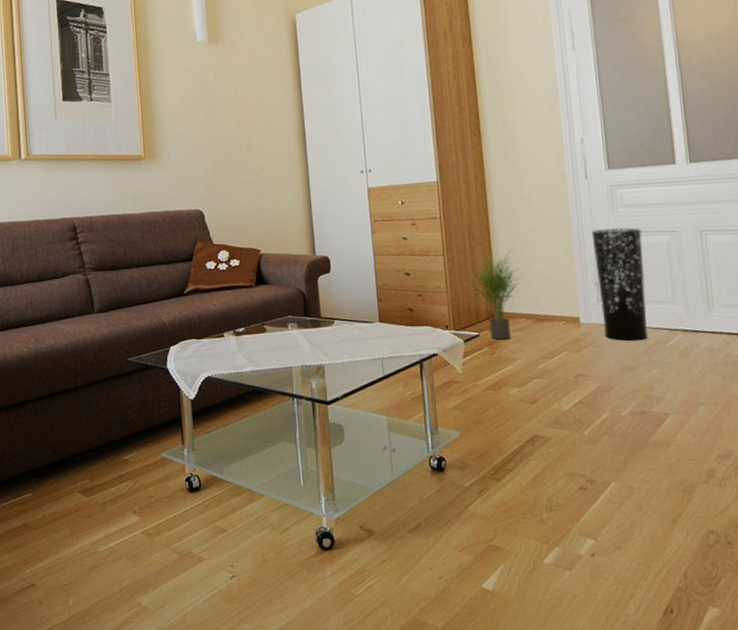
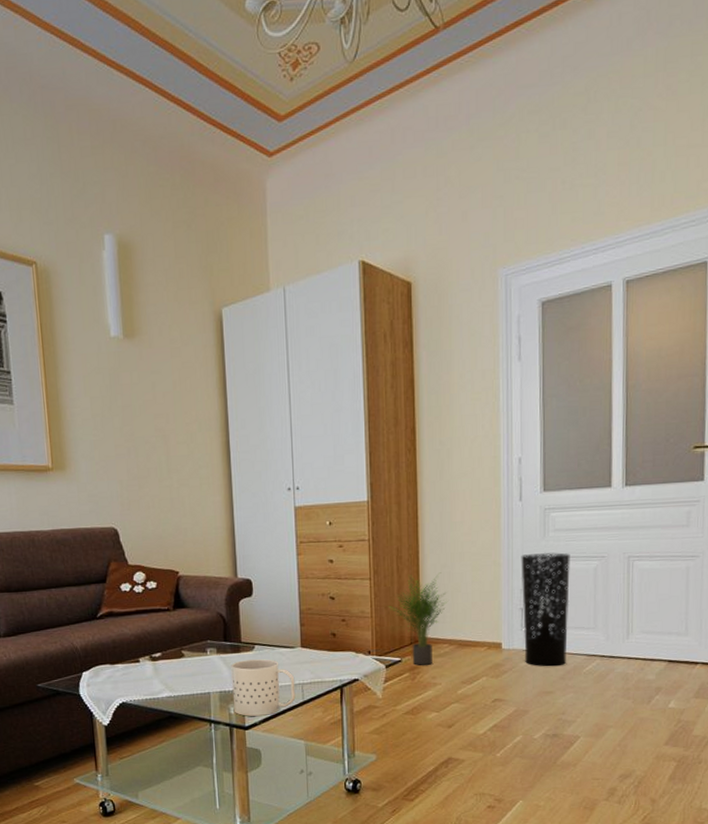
mug: none [311,334,376,392] -> present [231,659,296,717]

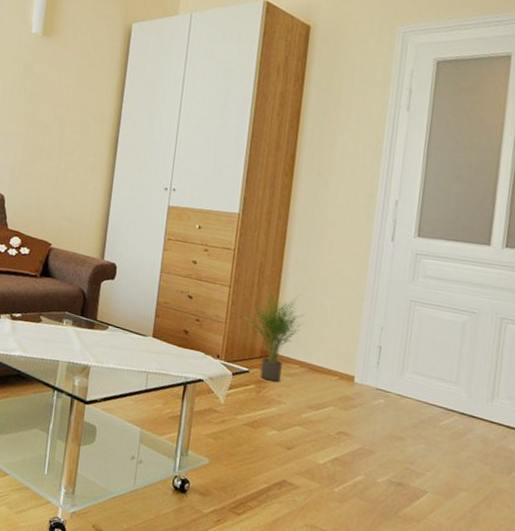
mug: present [231,659,296,717] -> none [78,337,142,395]
umbrella stand: present [521,552,570,666] -> none [377,294,439,413]

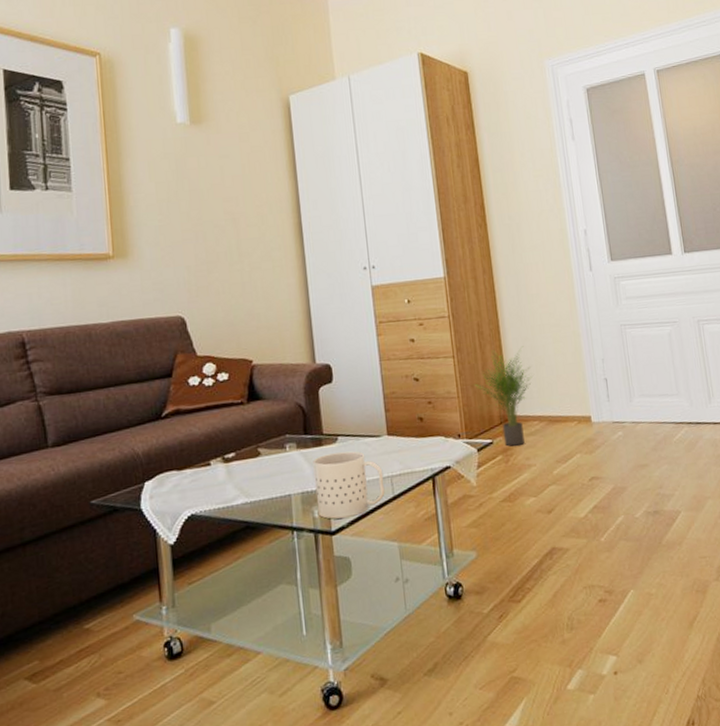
mug: none [78,337,142,395] -> present [313,451,385,519]

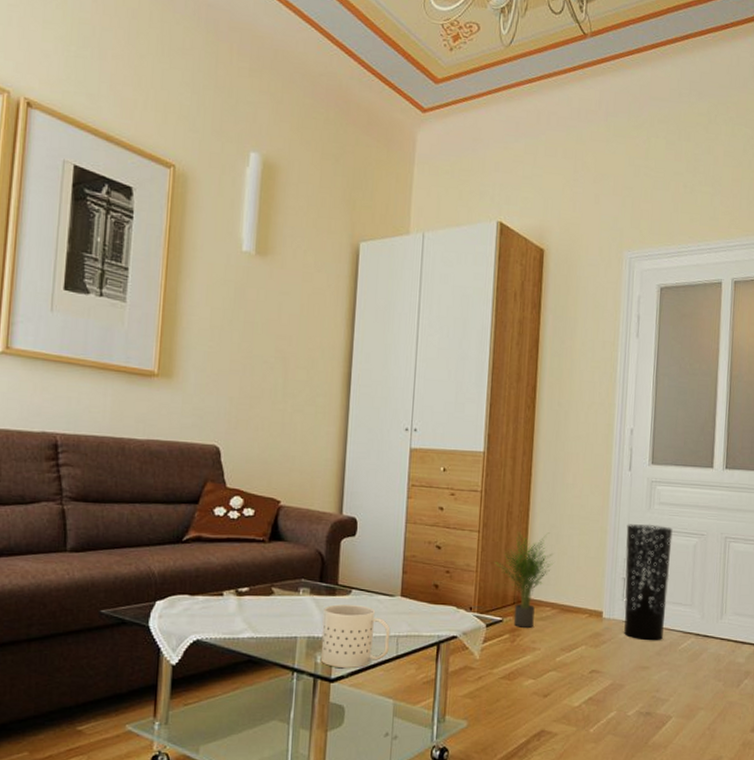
umbrella stand: none [598,320,656,438] -> present [624,524,673,640]

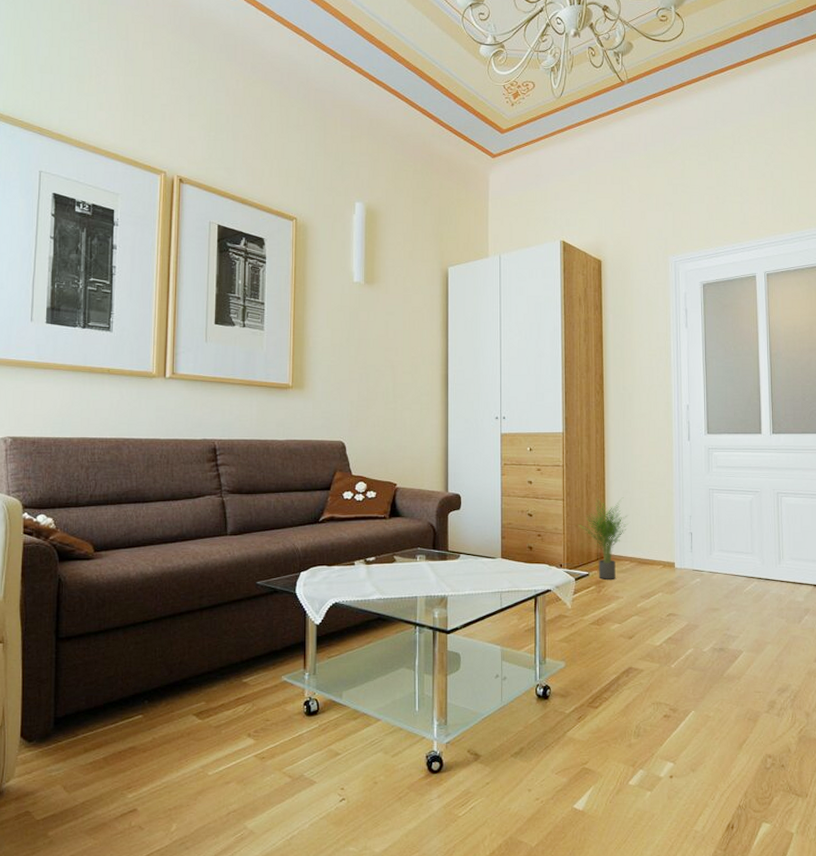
mug: present [320,604,391,669] -> none [437,567,494,622]
umbrella stand: present [624,524,673,640] -> none [690,486,731,585]

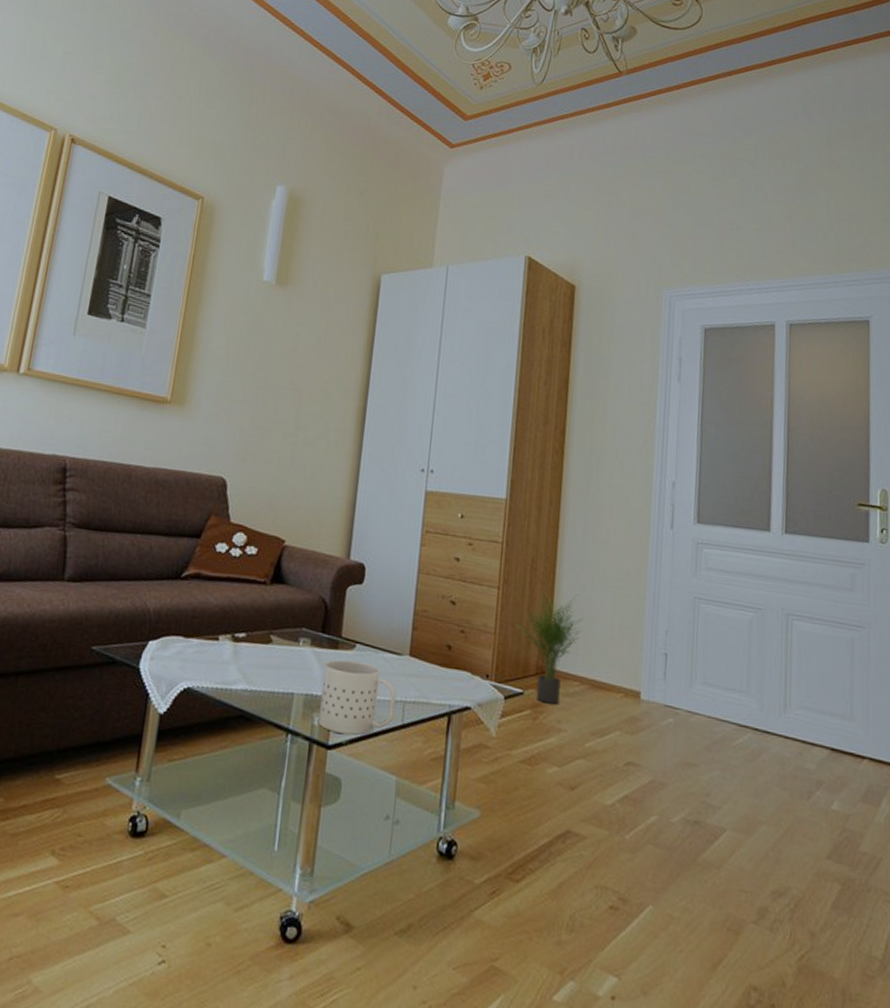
mug: none [437,567,494,622] -> present [317,659,397,736]

